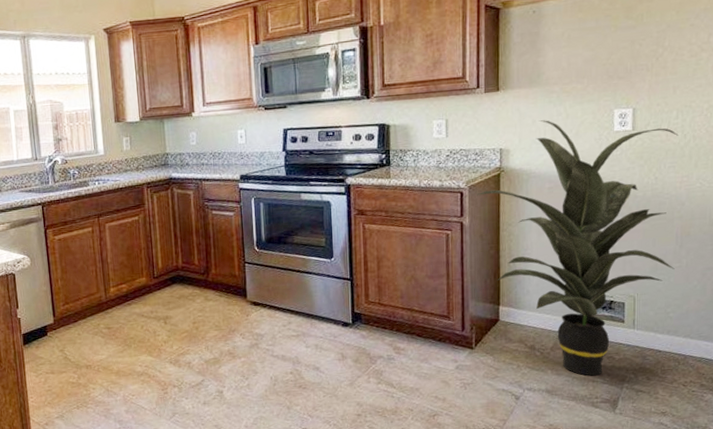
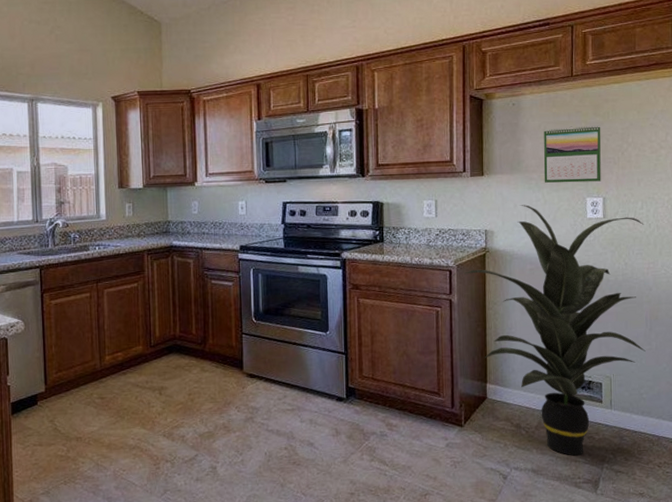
calendar: none [566,29,633,95] -> present [544,125,601,183]

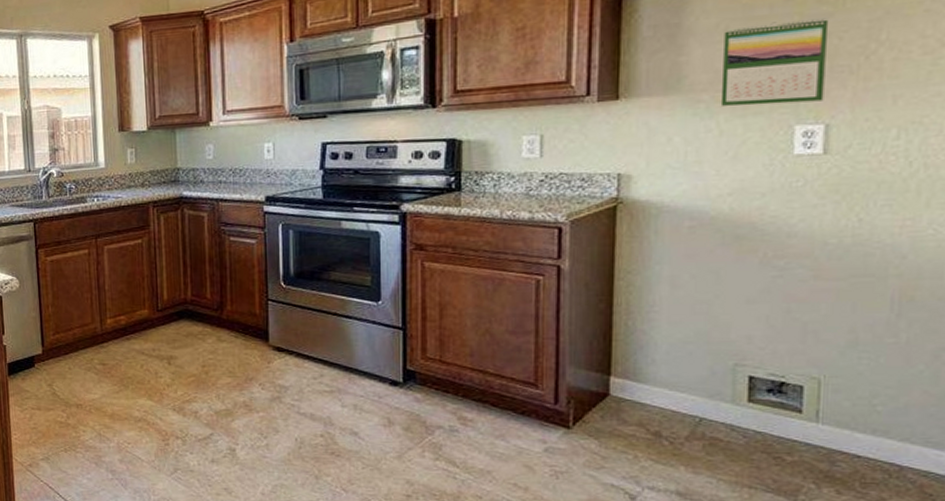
indoor plant: present [464,205,646,456] -> none [582,138,900,480]

